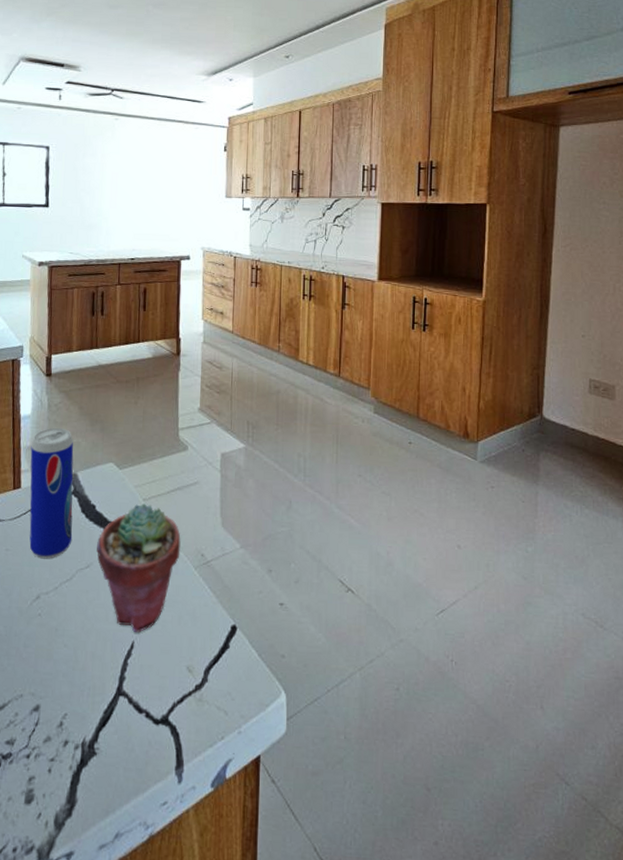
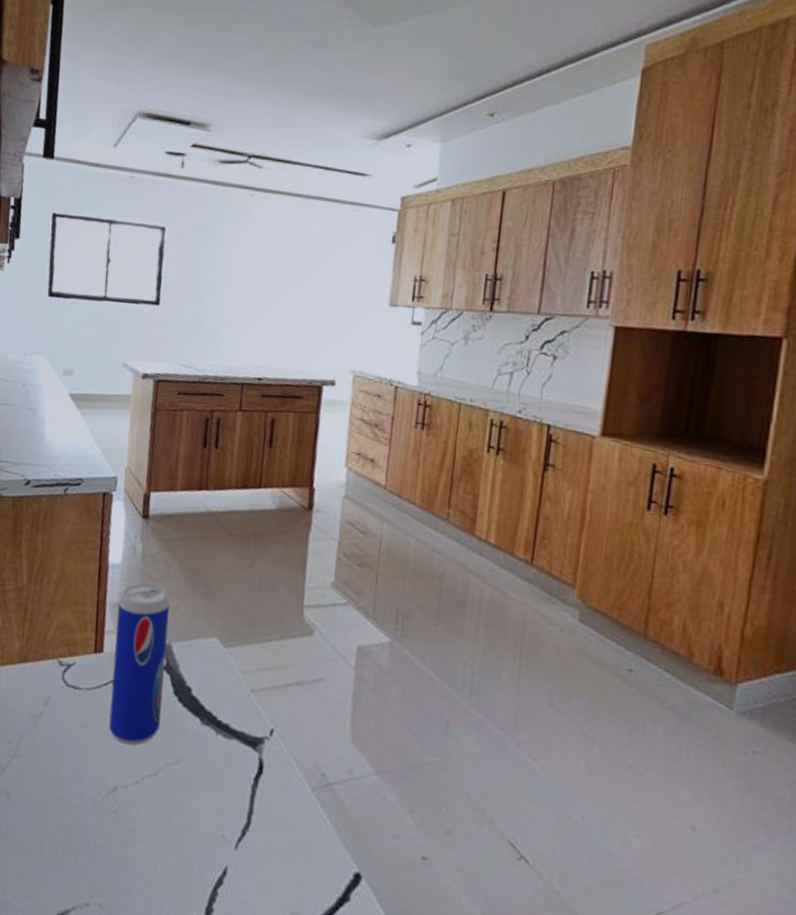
potted succulent: present [97,503,181,633] -> none [189,695,297,857]

